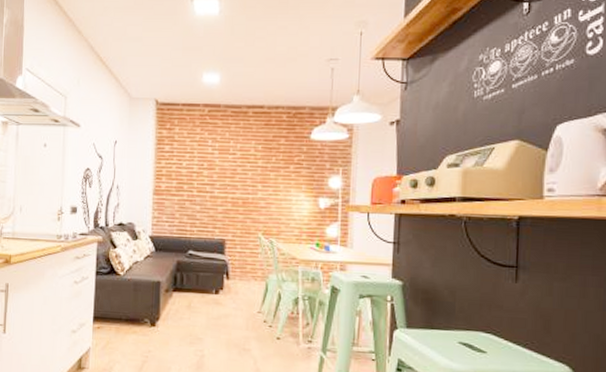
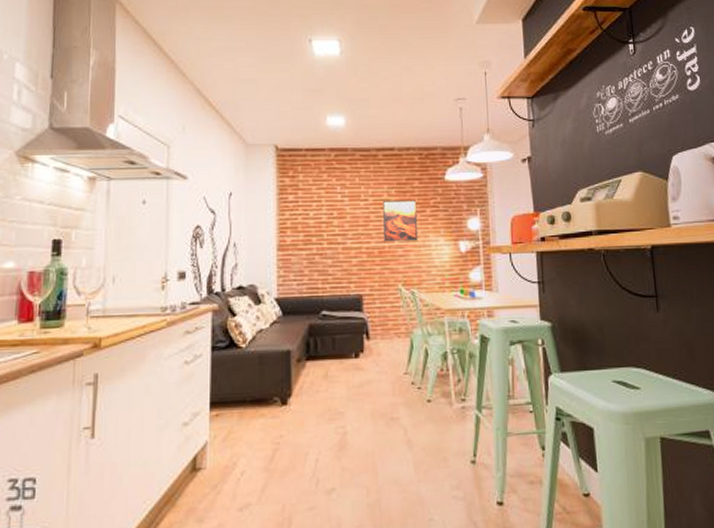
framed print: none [248,156,282,195] -> present [383,200,418,242]

